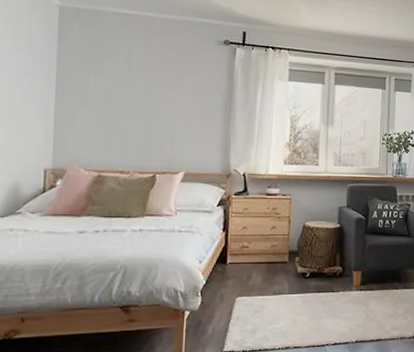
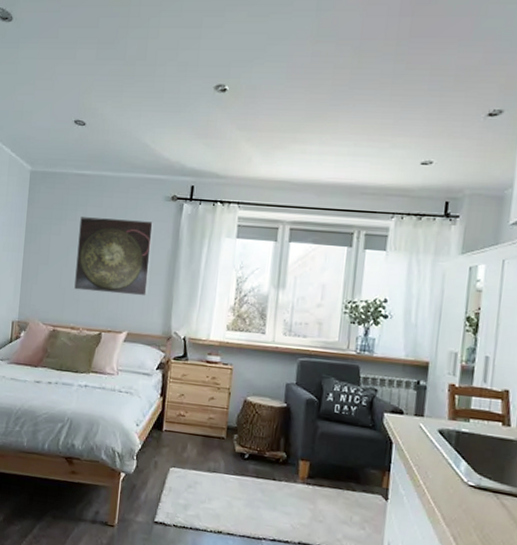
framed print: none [121,56,206,137] -> present [74,215,153,297]

